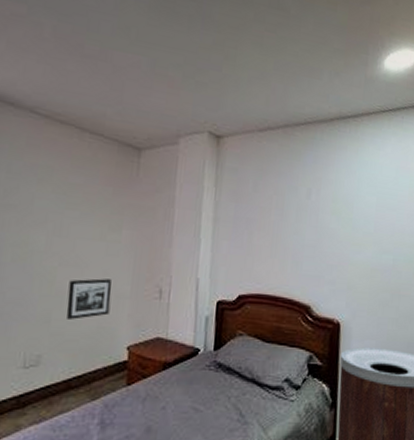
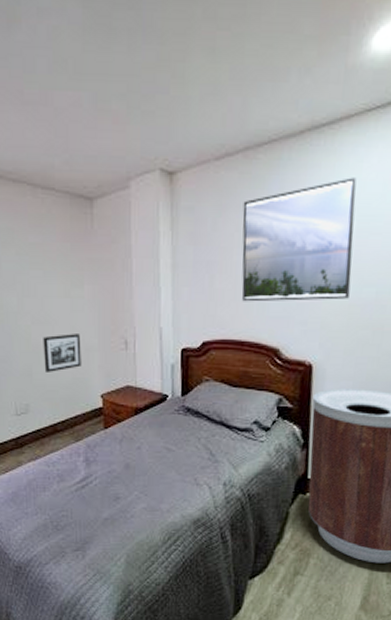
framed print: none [277,161,375,264] -> present [241,177,357,302]

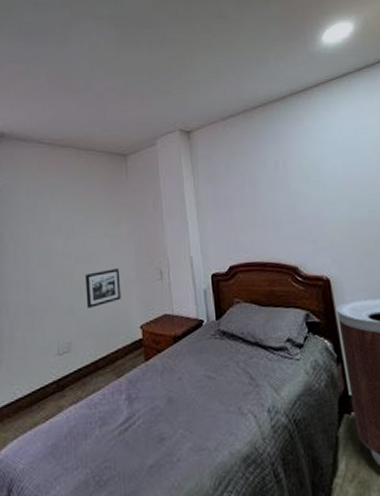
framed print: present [241,177,357,302] -> none [248,126,348,228]

